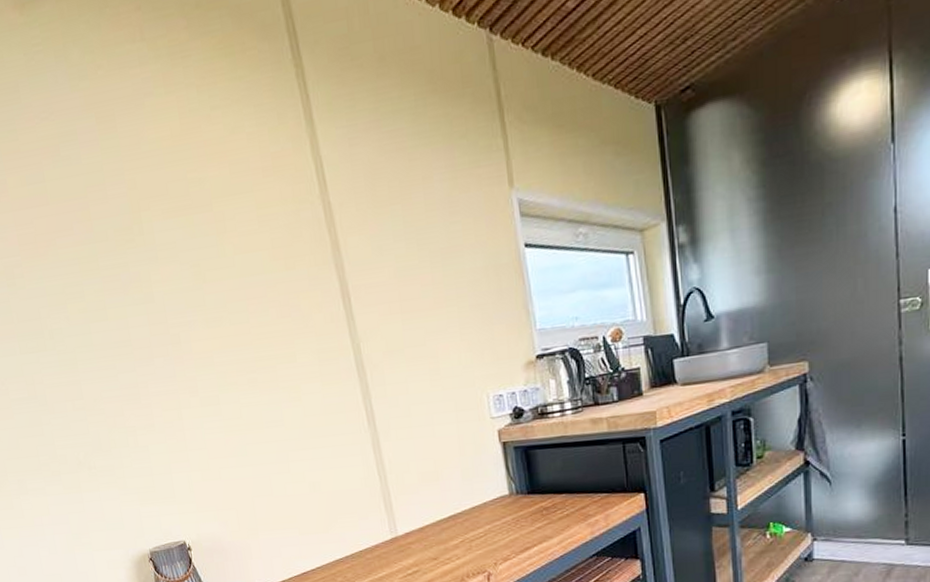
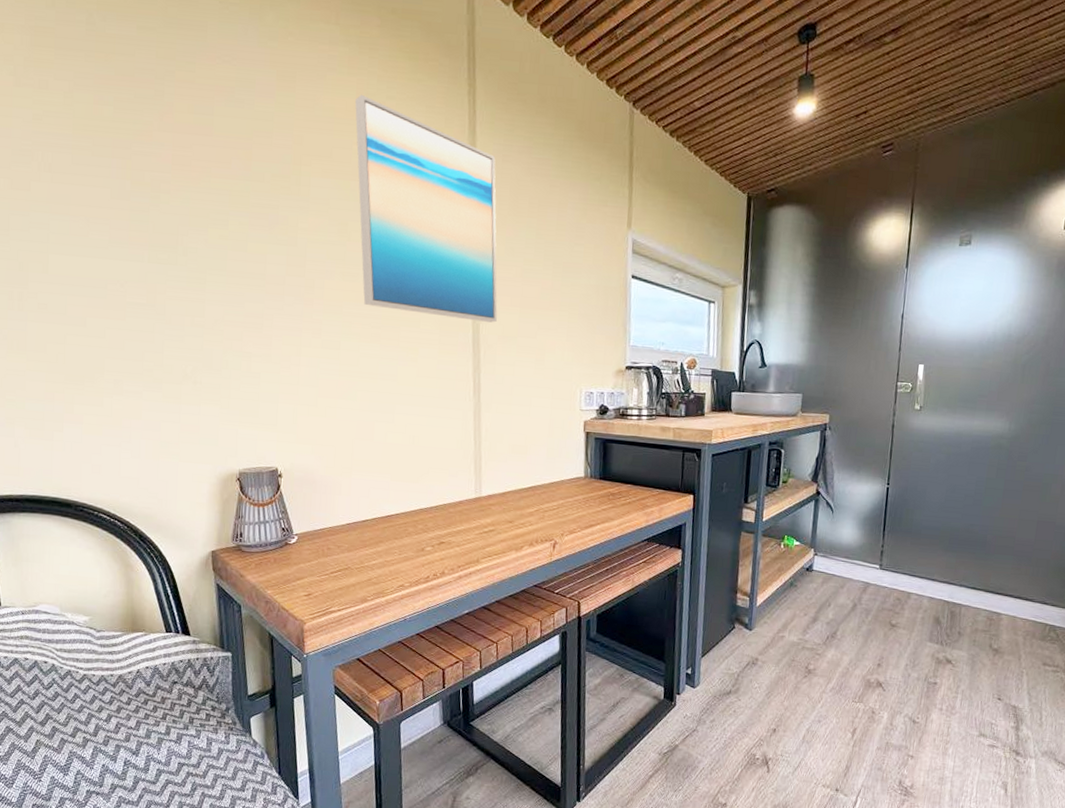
wall art: none [179,113,378,350] -> present [355,94,498,323]

